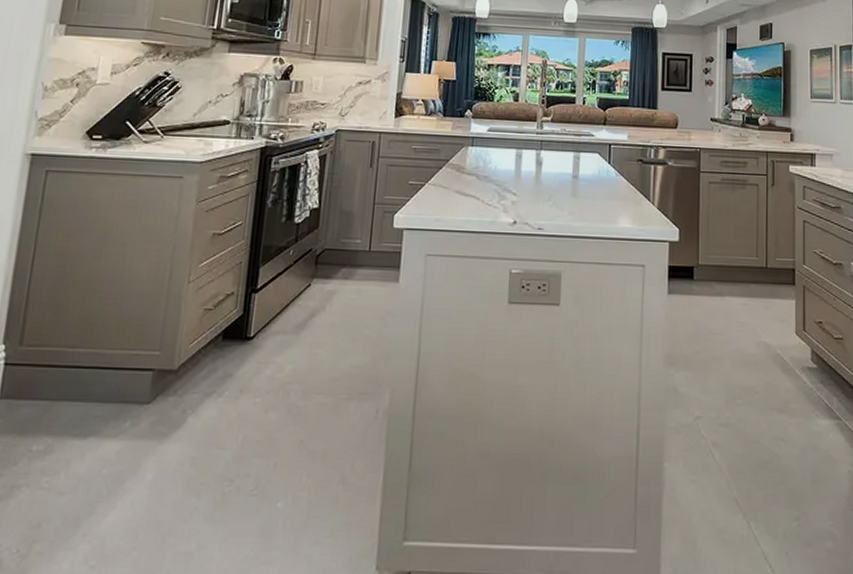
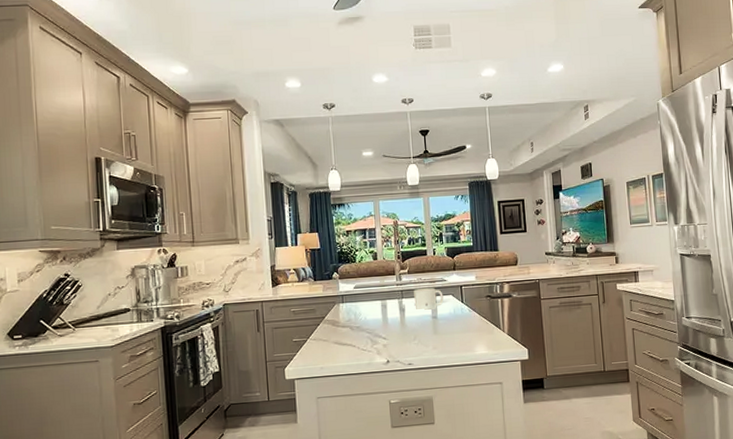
mug: none [554,141,589,170] -> present [414,288,444,312]

